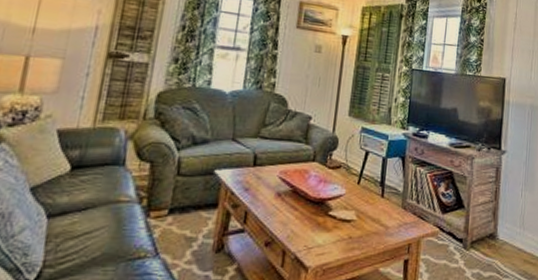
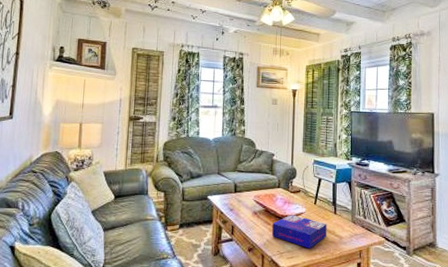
board game: none [299,197,371,242] -> present [272,215,327,249]

